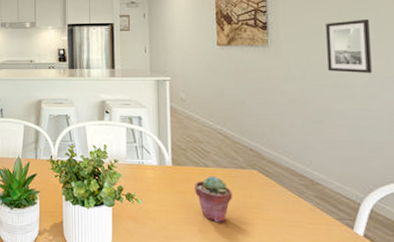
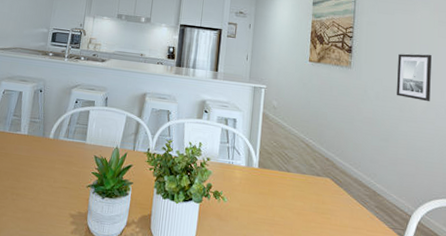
potted succulent: present [195,175,232,223] -> none [275,180,307,226]

